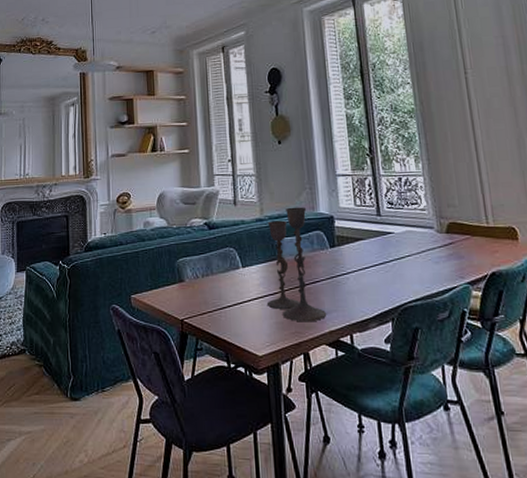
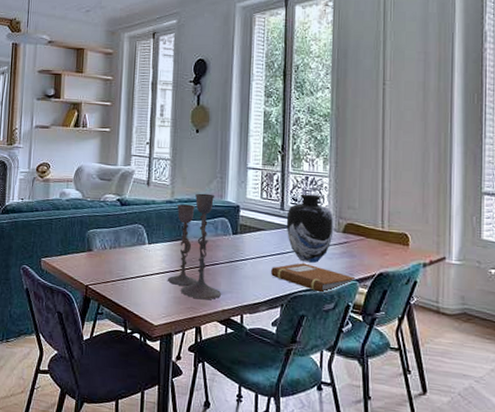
notebook: none [376,270,468,301] -> present [271,263,356,293]
vase: none [384,195,437,269] -> present [286,194,334,263]

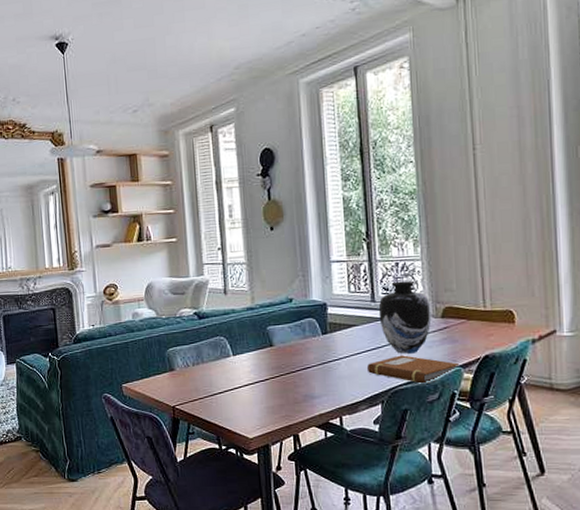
candlestick: present [168,193,221,300] -> none [258,294,316,406]

